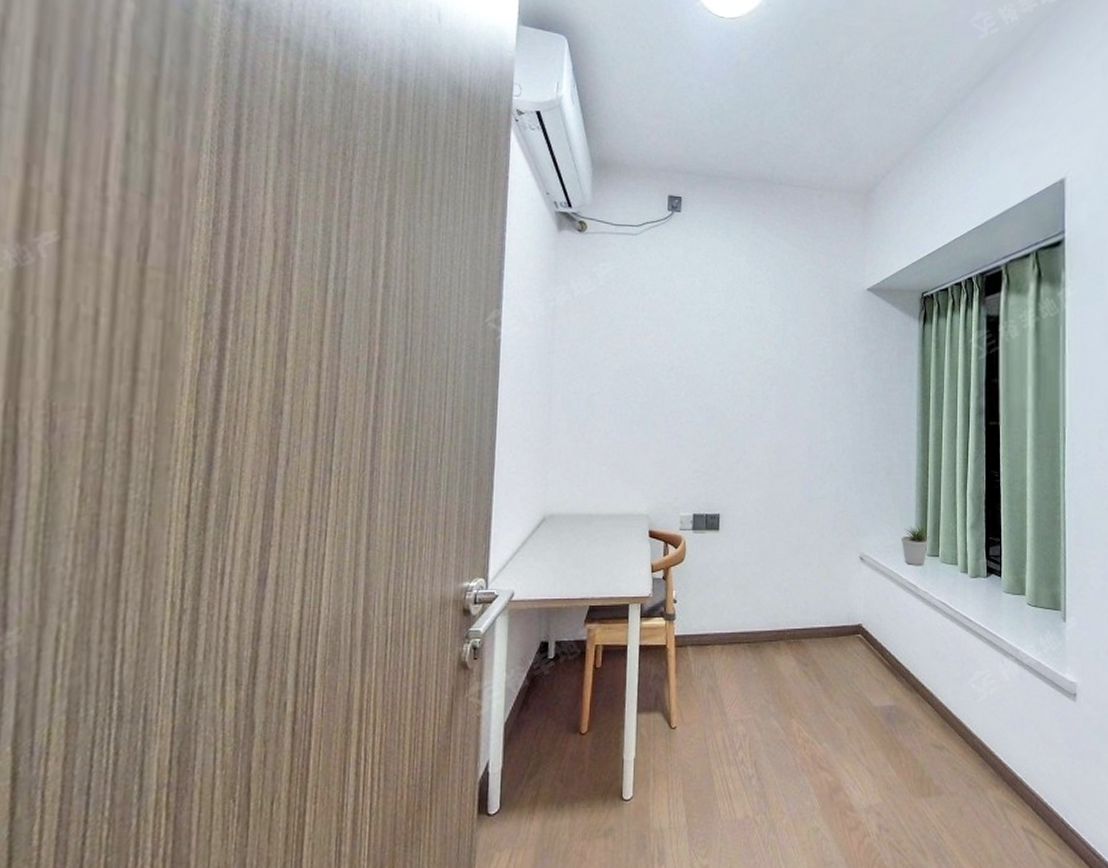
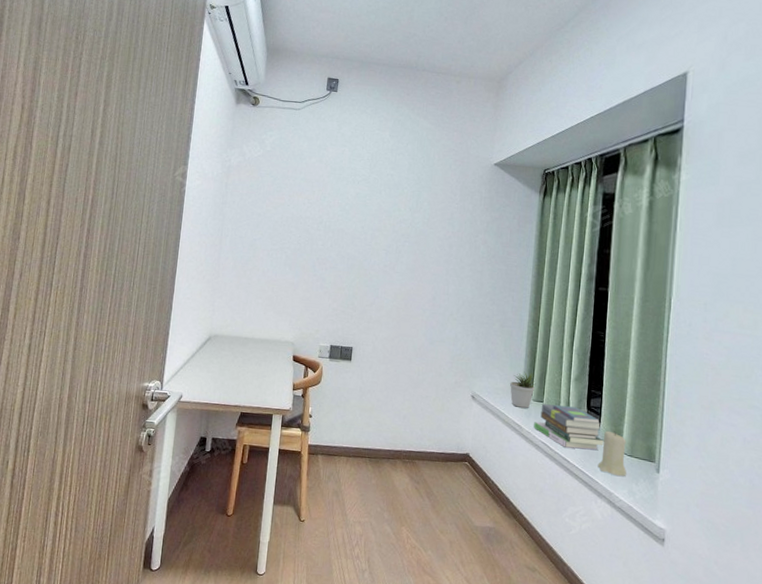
books: none [930,558,1006,605] -> present [534,404,604,450]
candle: none [1001,581,1033,631] -> present [597,430,627,477]

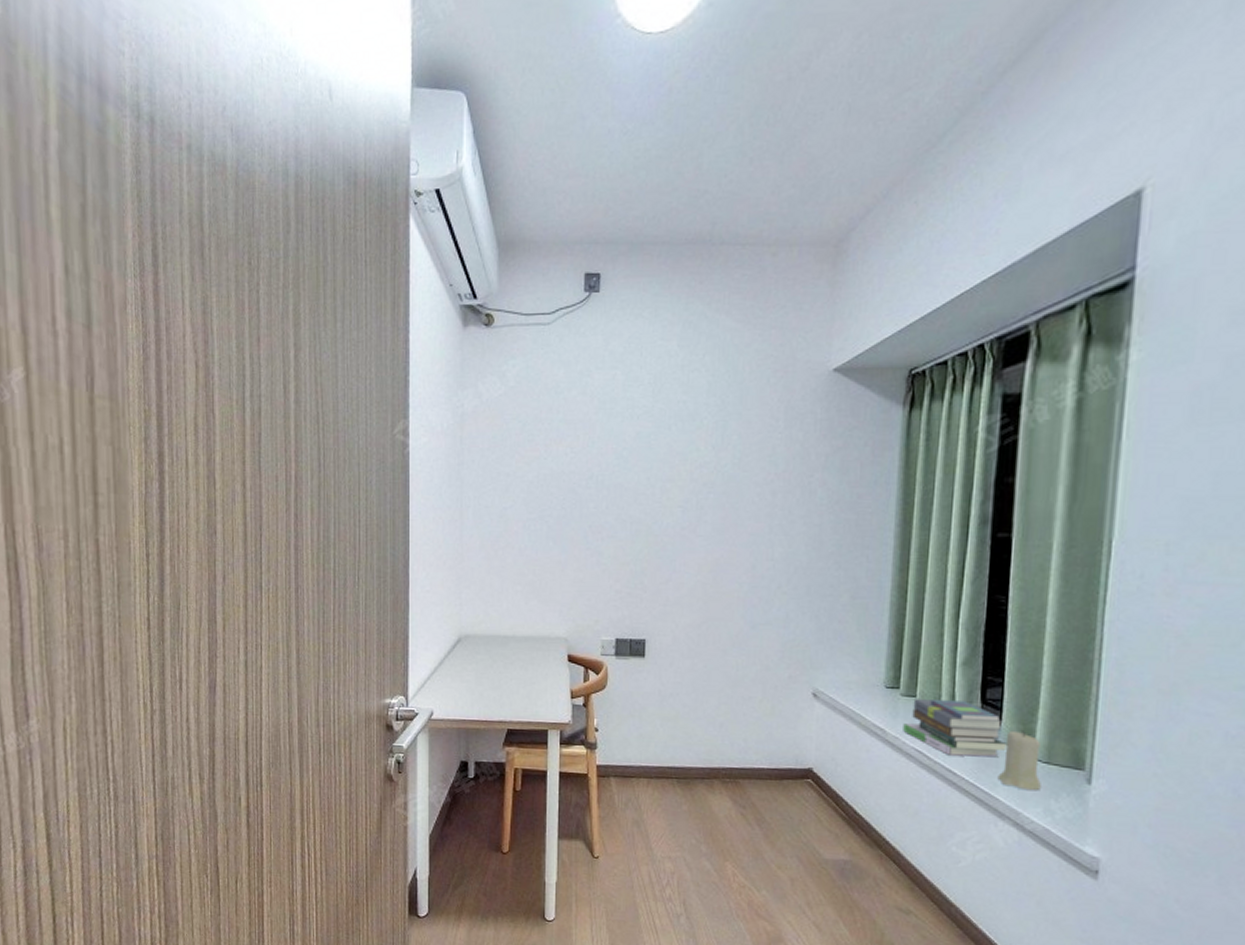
potted plant: present [509,371,536,409] -> none [866,657,905,707]

